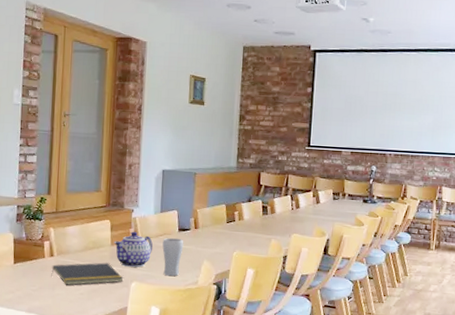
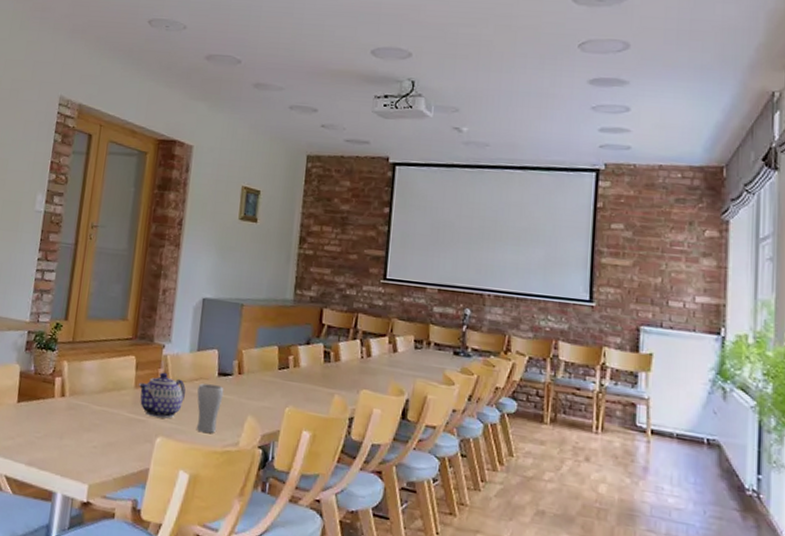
notepad: present [51,262,124,285] -> none [60,407,147,436]

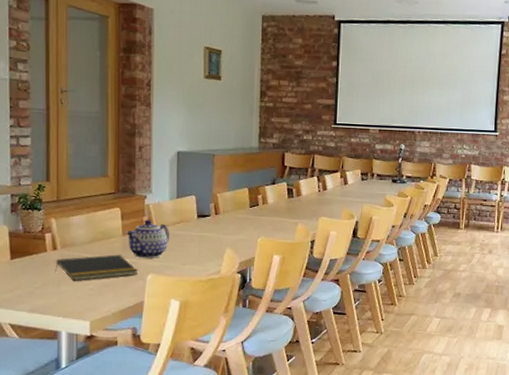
notepad: none [60,407,147,436] -> present [55,254,138,281]
drinking glass: present [196,383,224,433] -> none [180,226,204,267]

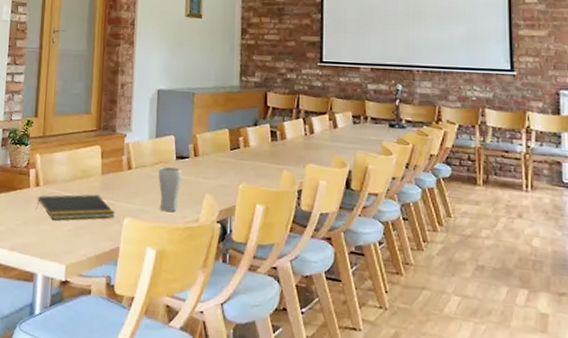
teapot: present [125,219,169,258] -> none [104,158,147,201]
drinking glass: none [180,226,204,267] -> present [158,167,183,212]

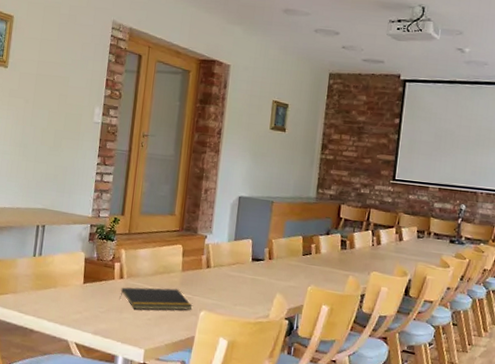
drinking glass: present [158,167,183,212] -> none [233,267,257,308]

